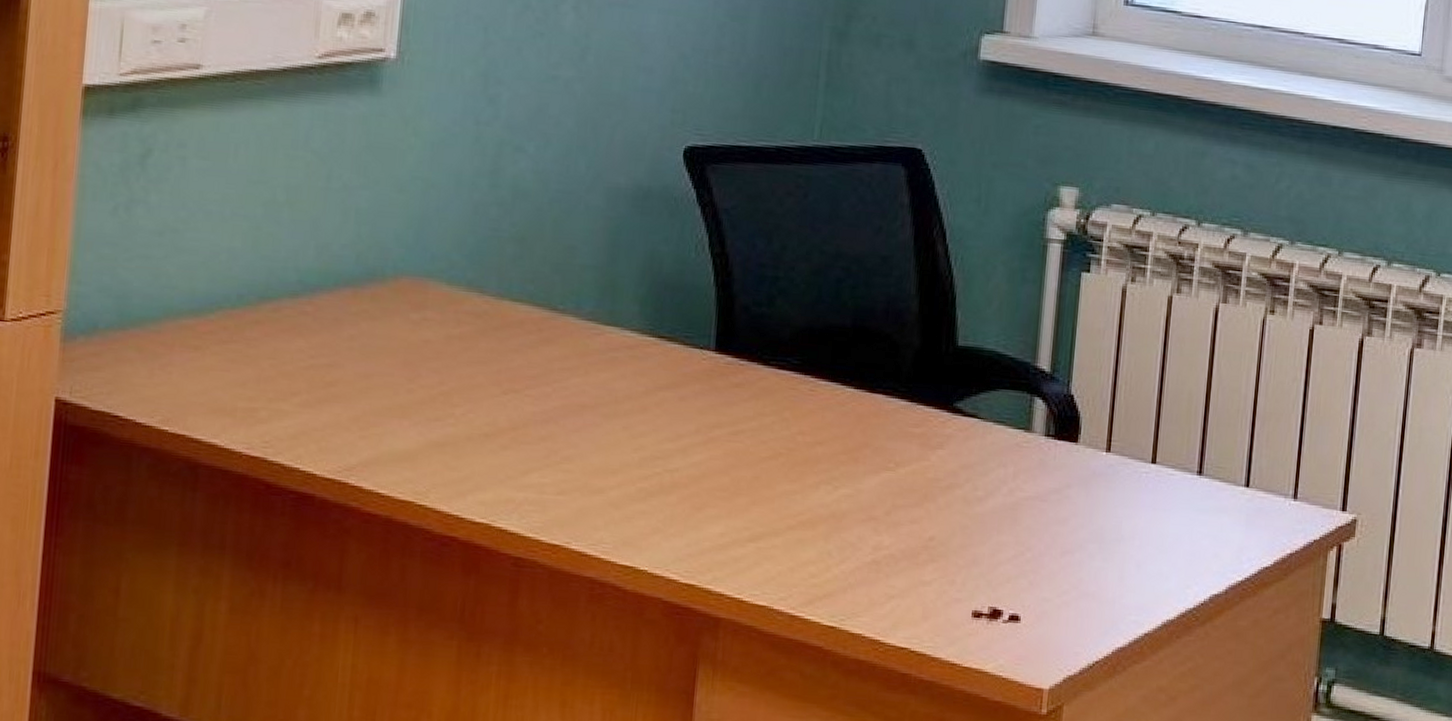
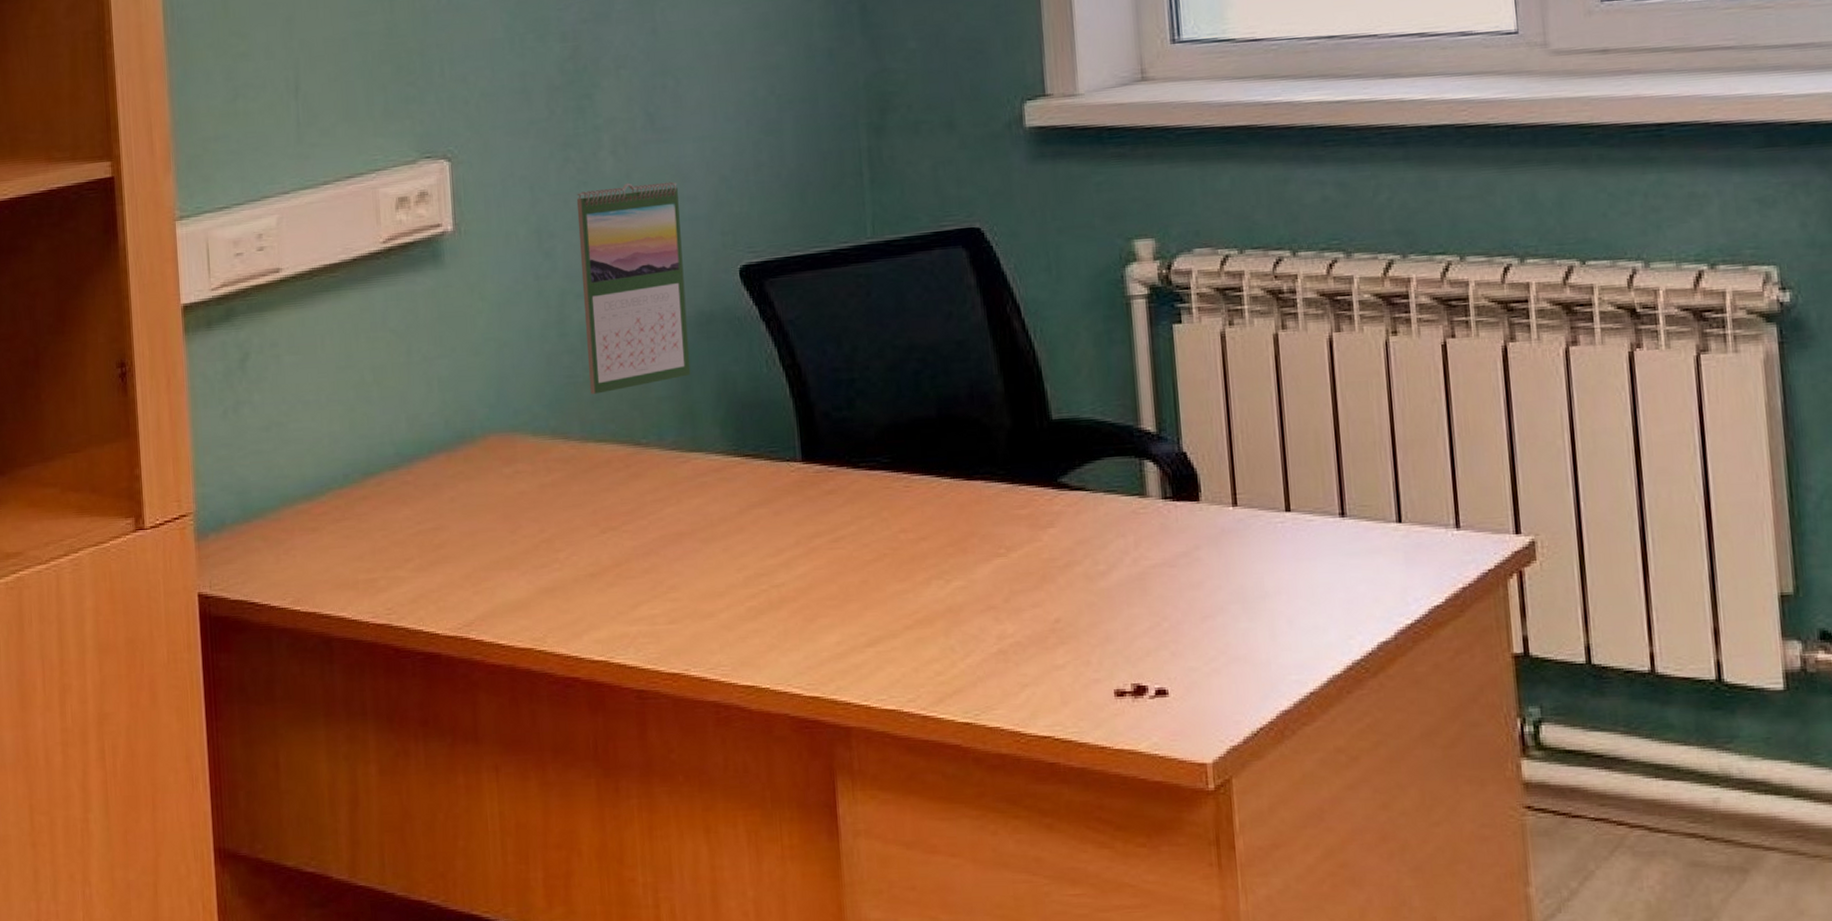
calendar: none [513,42,635,252] -> present [576,181,691,394]

